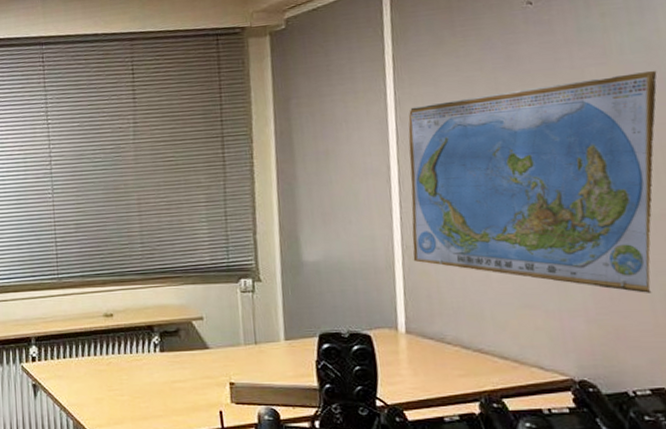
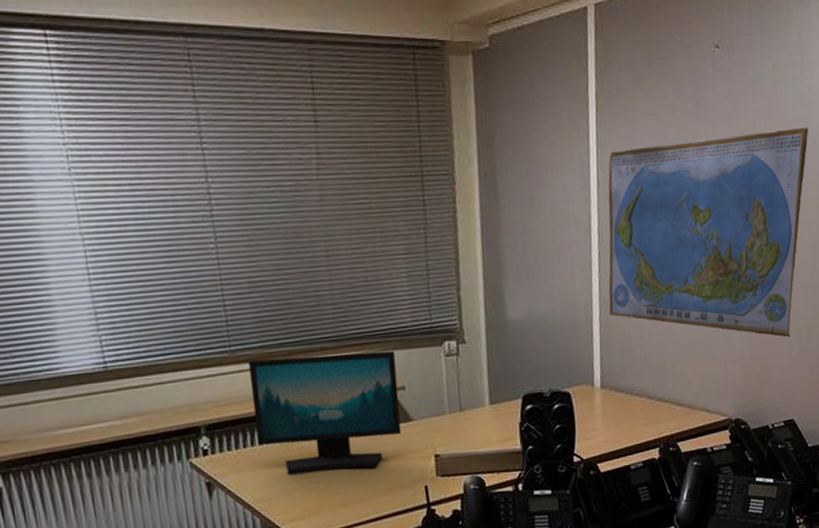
computer monitor: none [71,284,198,388] -> present [247,350,401,474]

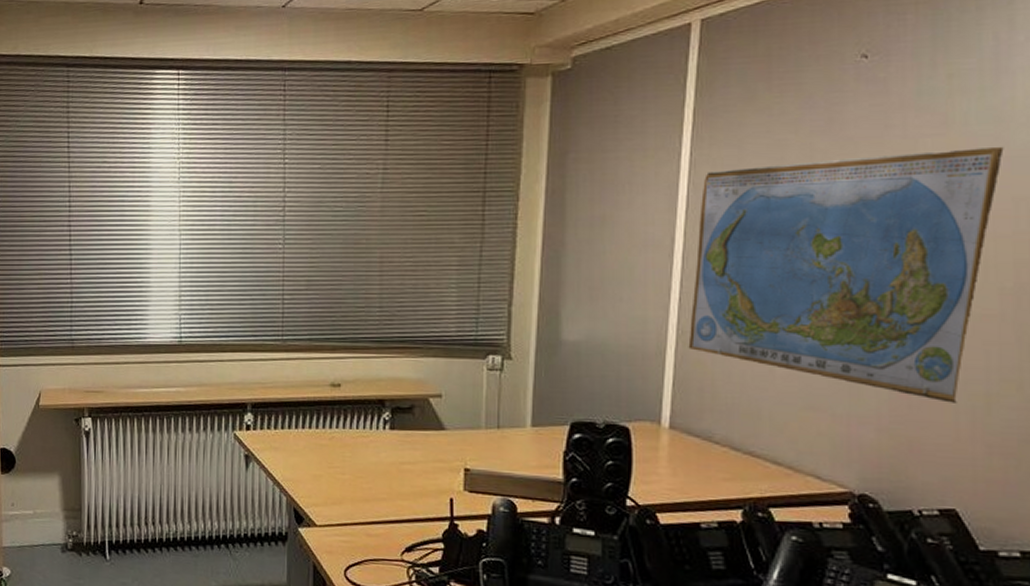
computer monitor: present [247,350,401,474] -> none [294,350,436,470]

